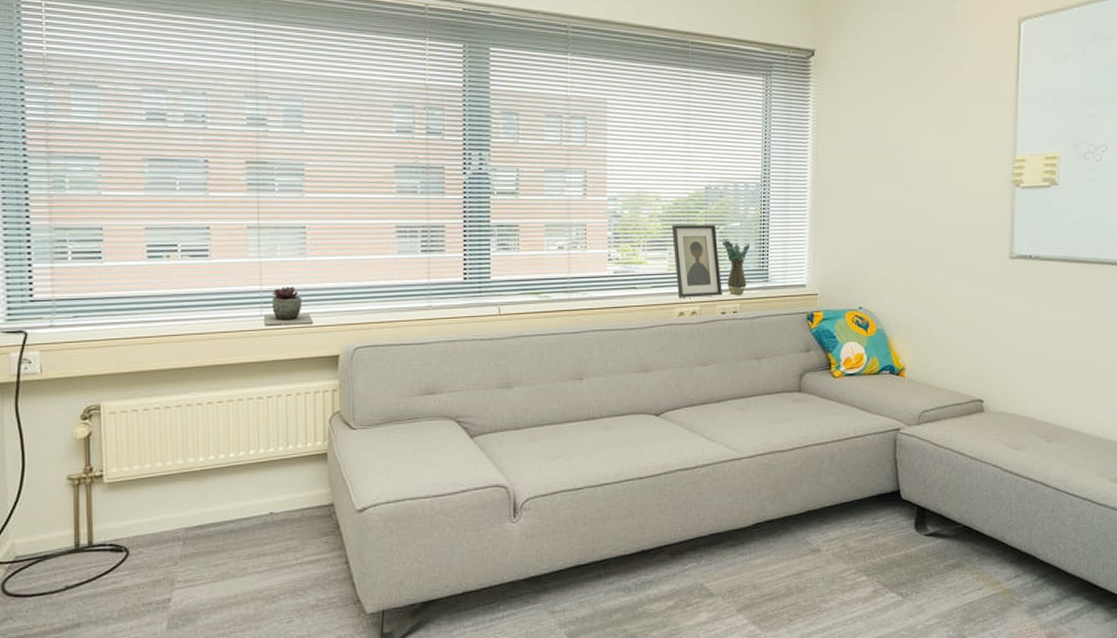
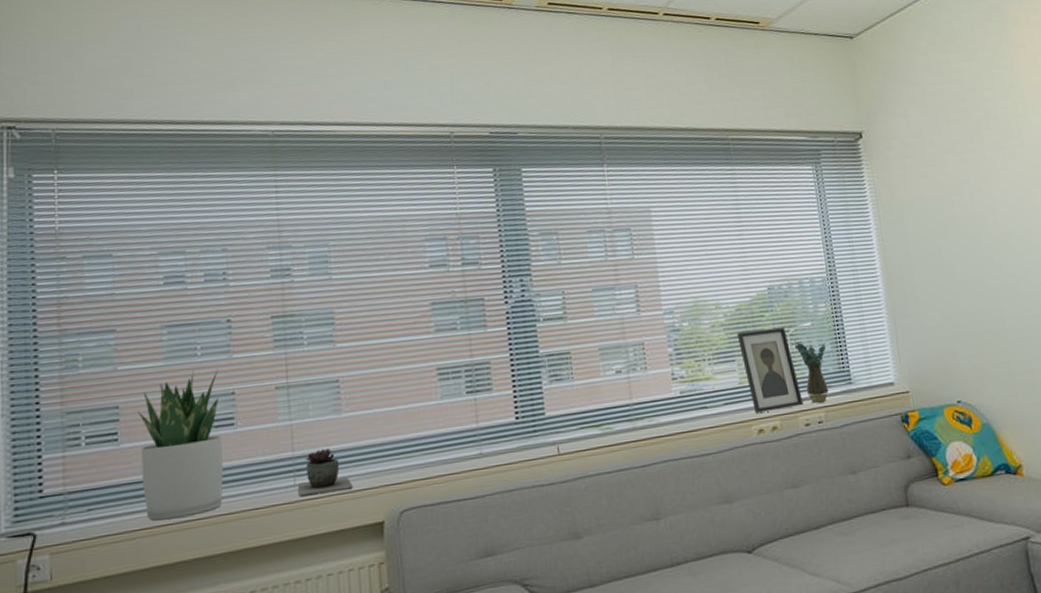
planter: none [120,203,197,333] -> present [137,369,224,521]

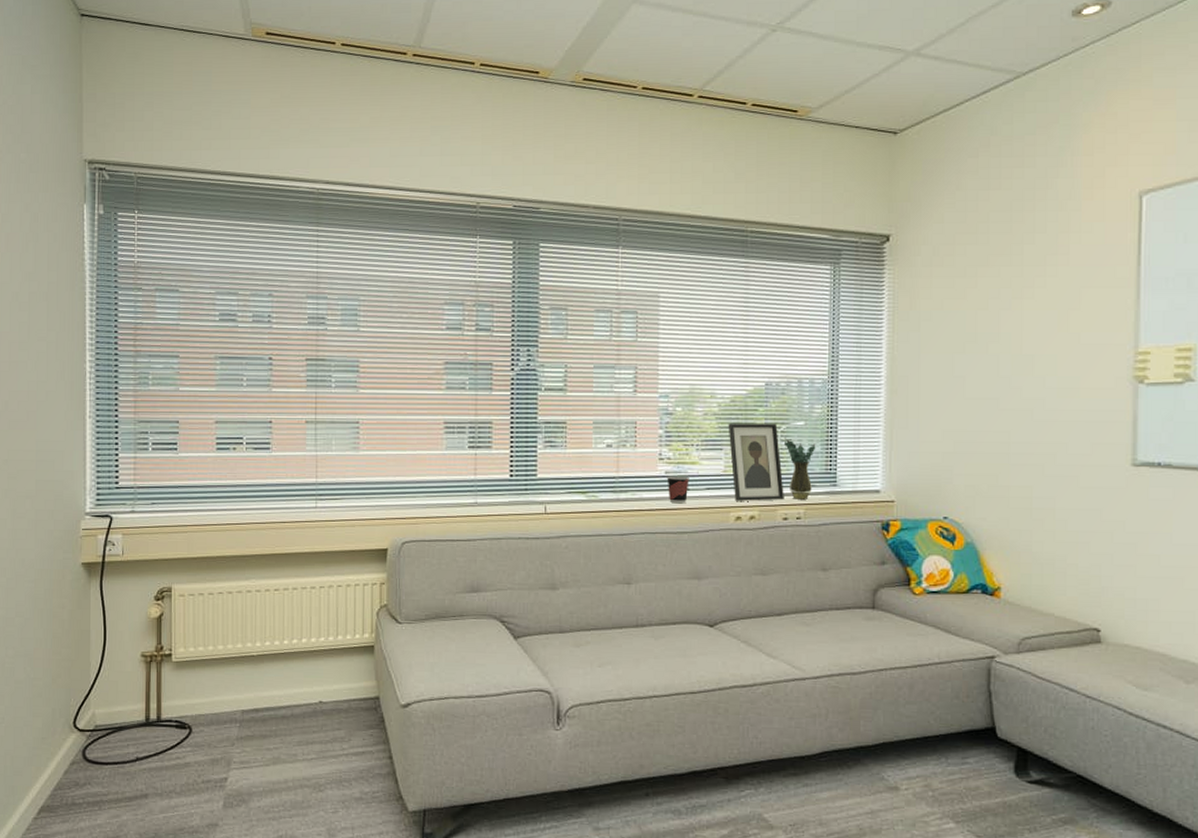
planter: present [137,369,224,521] -> none [193,398,260,521]
succulent plant: present [297,448,353,497] -> none [318,480,364,518]
cup: none [682,393,707,425] -> present [667,476,689,504]

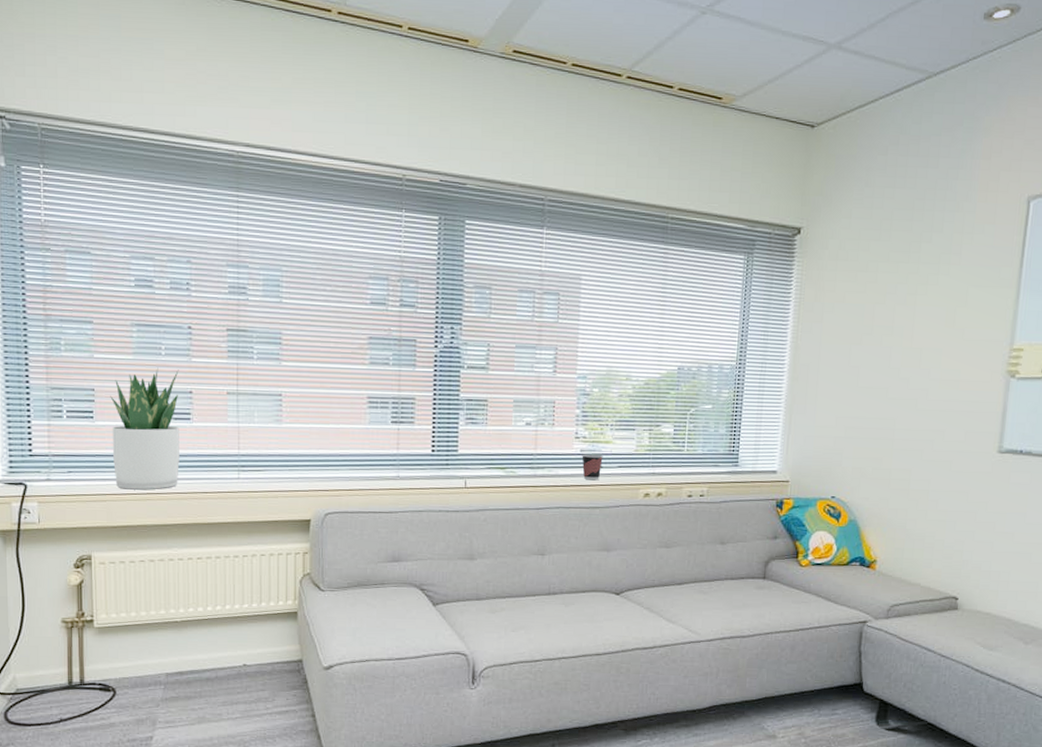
planter: none [193,398,260,521] -> present [110,367,180,490]
picture frame: present [728,422,784,501] -> none [641,405,690,479]
vase: present [785,438,816,499] -> none [693,420,722,478]

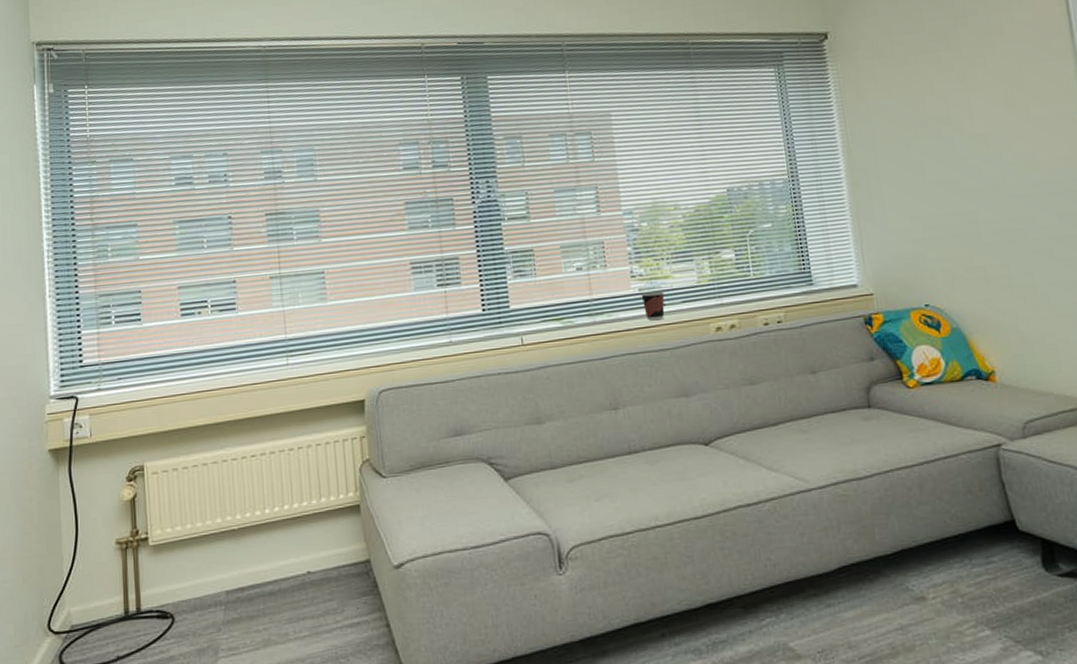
planter: present [110,367,180,490] -> none [156,260,228,391]

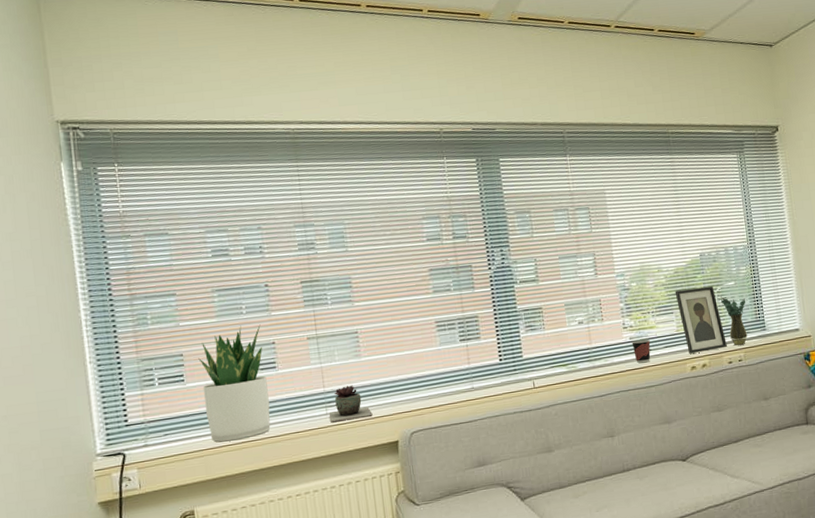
planter: none [156,260,228,391] -> present [198,324,271,443]
succulent plant: none [289,332,338,375] -> present [328,385,373,423]
picture frame: none [695,228,762,311] -> present [674,286,727,354]
vase: none [754,241,789,303] -> present [721,296,748,346]

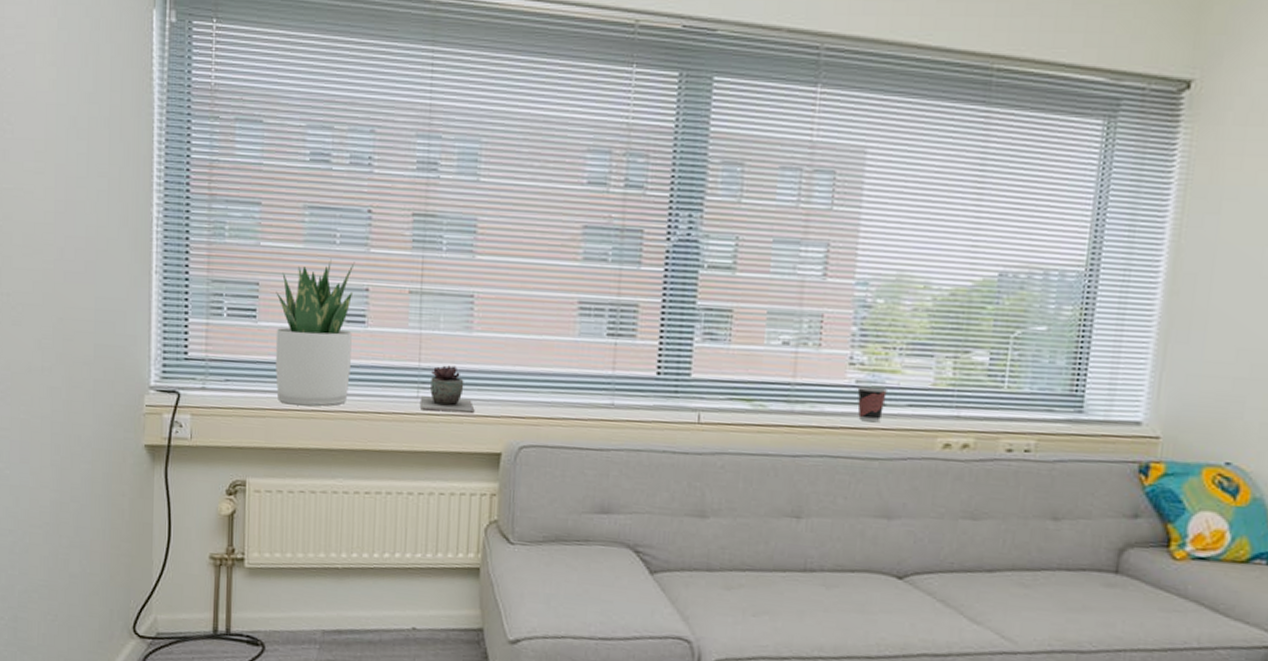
picture frame: present [674,286,727,354] -> none [943,323,1012,427]
vase: present [721,296,748,346] -> none [1017,346,1061,428]

